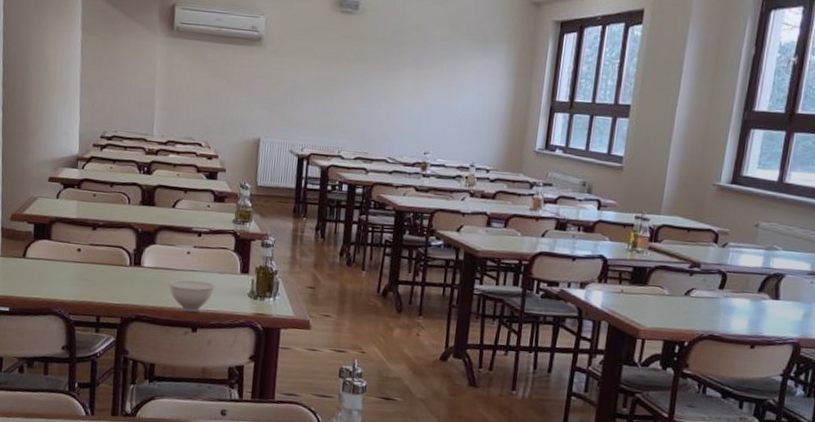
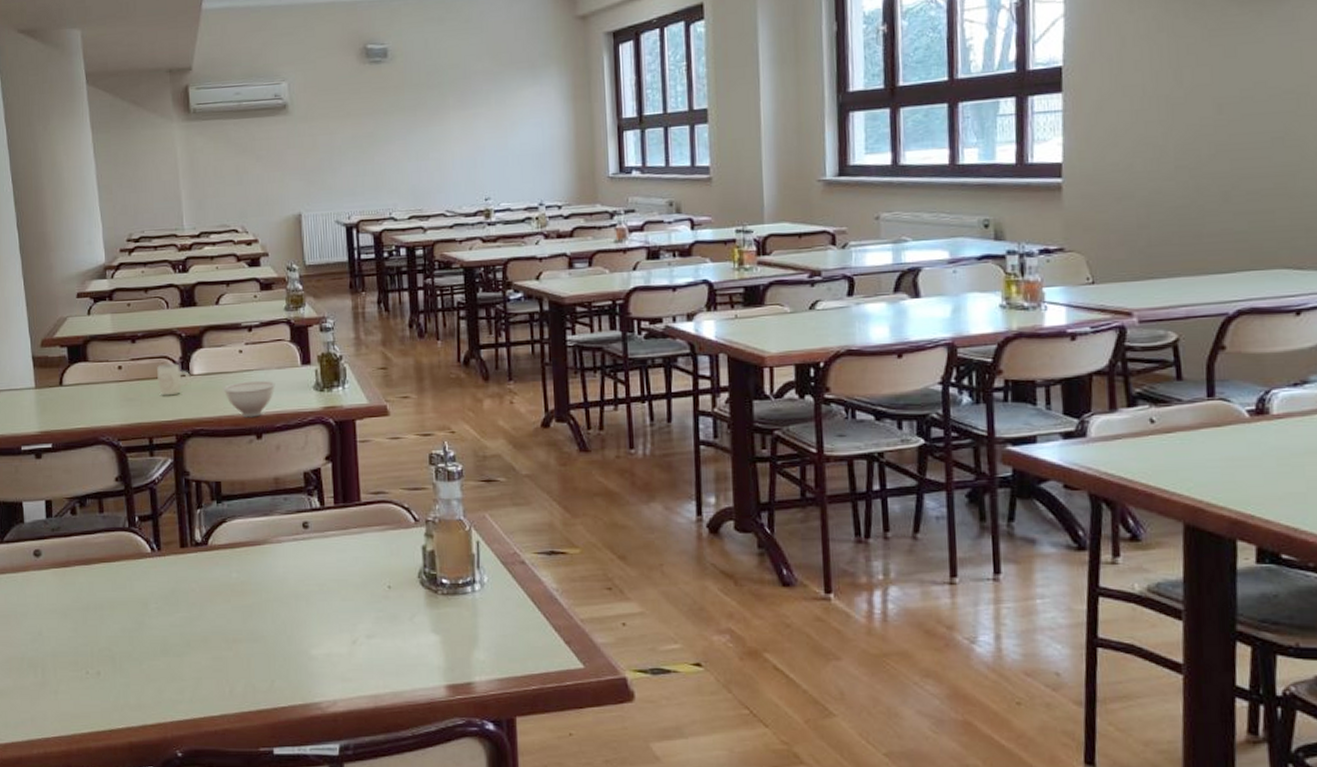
mug: none [110,253,141,283] -> present [156,363,190,396]

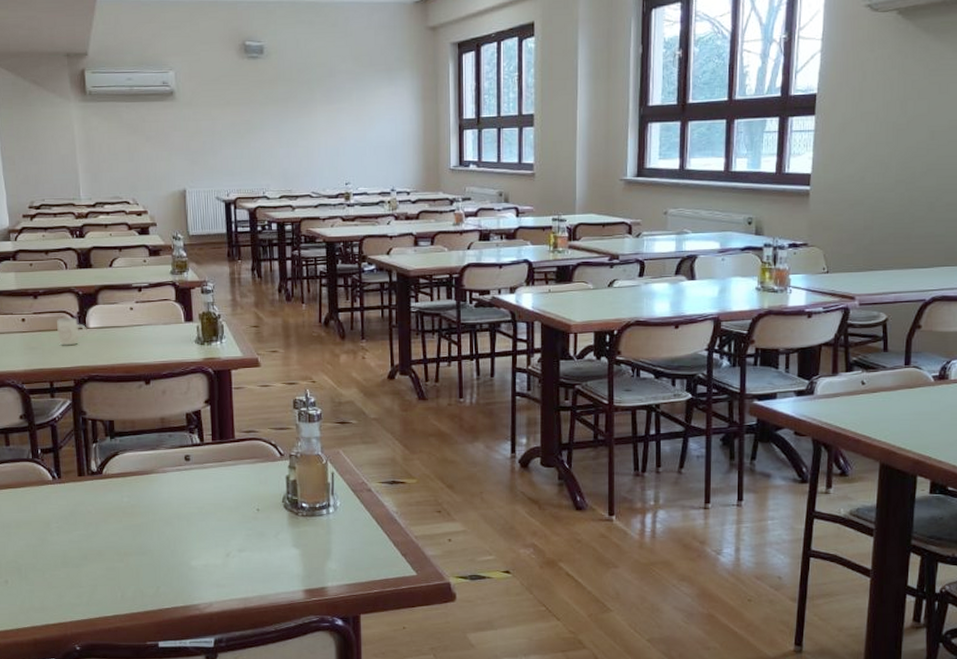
bowl: present [223,380,275,418] -> none [116,334,162,366]

